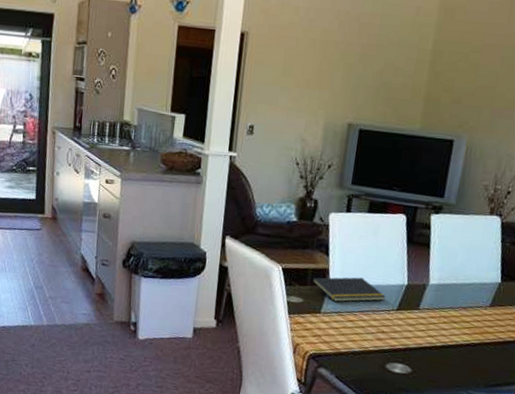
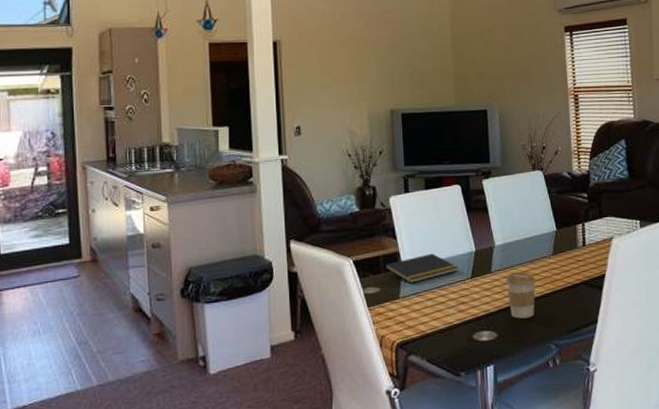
coffee cup: none [430,314,465,362] -> present [506,271,536,319]

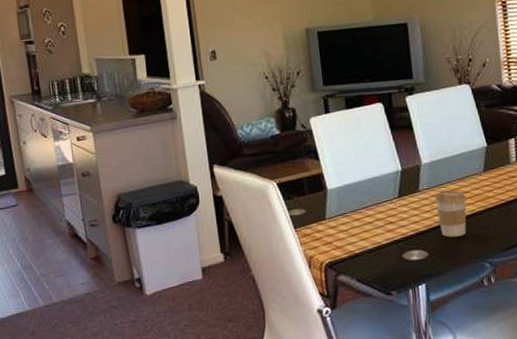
notepad: present [385,253,458,283] -> none [309,174,385,204]

